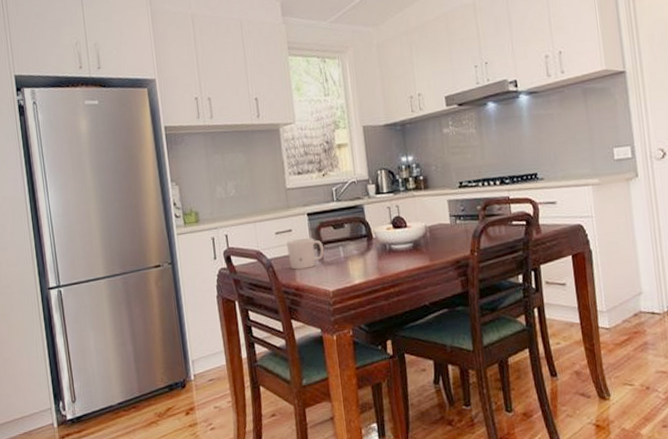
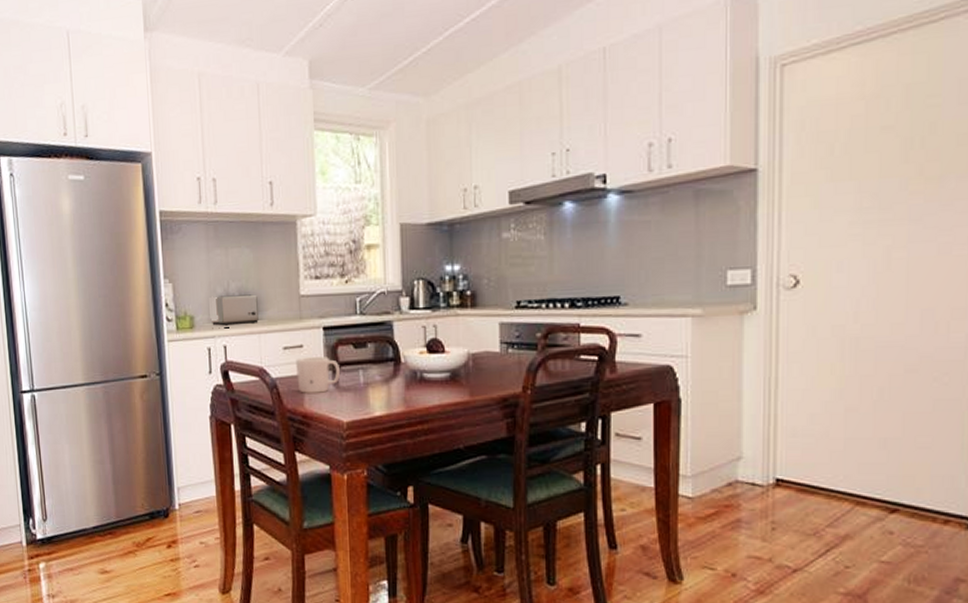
toaster: none [214,191,254,219] -> present [212,295,259,327]

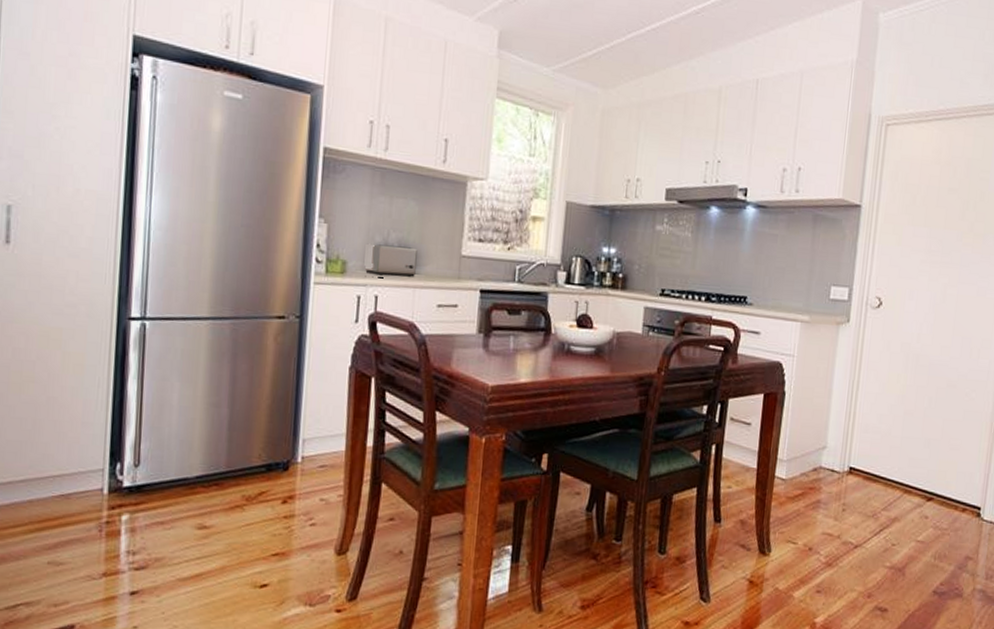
mug: present [296,357,341,393] -> none [447,317,493,355]

